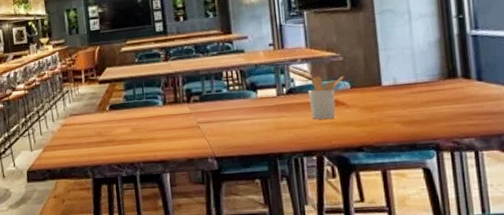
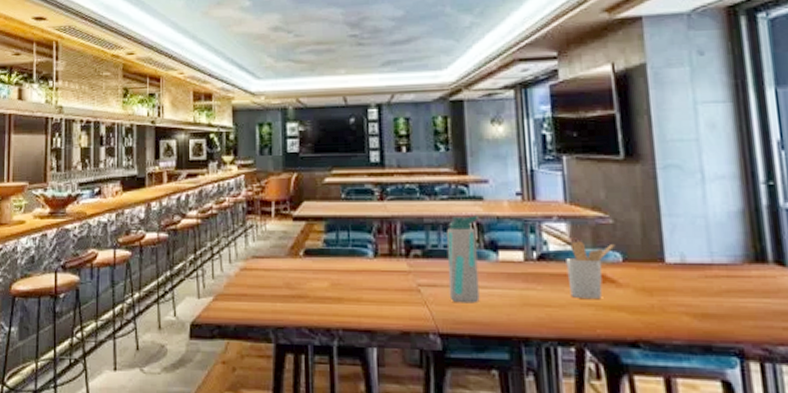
water bottle: none [217,65,245,133] -> present [446,215,480,304]

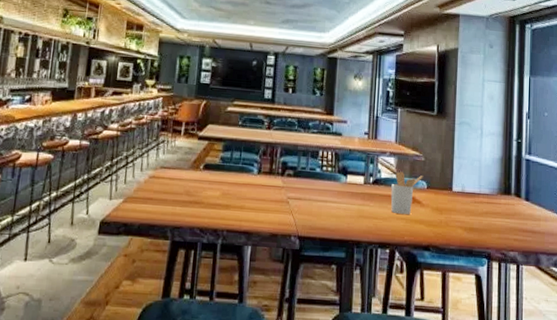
water bottle: present [446,215,480,304] -> none [309,147,338,214]

